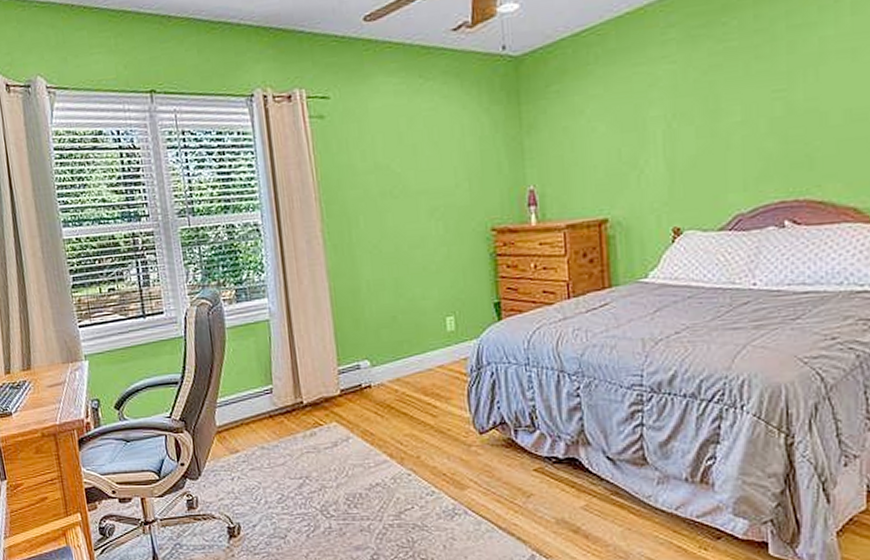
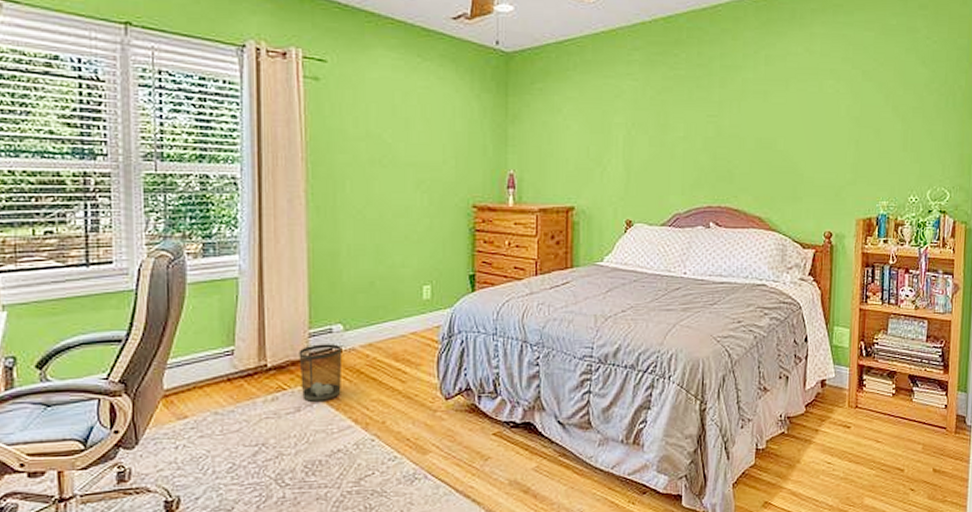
waste bin: none [330,380,374,437] -> present [299,344,341,402]

